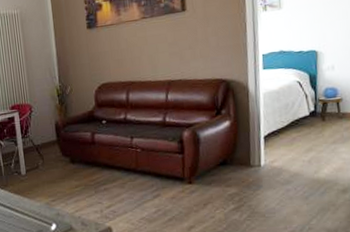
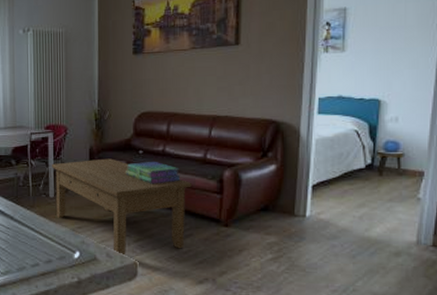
coffee table: none [20,131,155,221] -> present [51,158,191,254]
stack of books: none [91,129,144,152] -> present [126,161,181,184]

